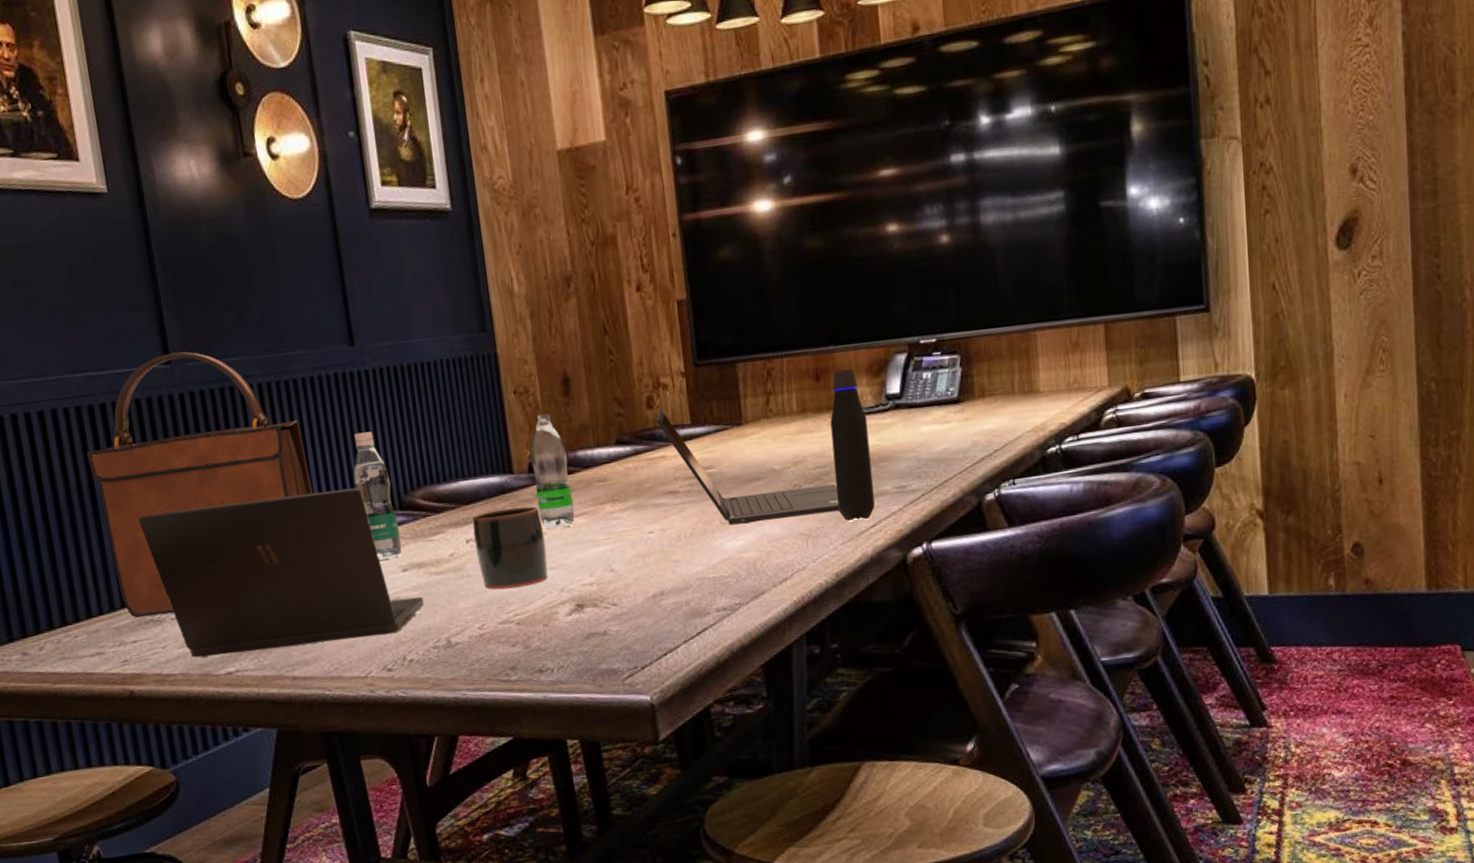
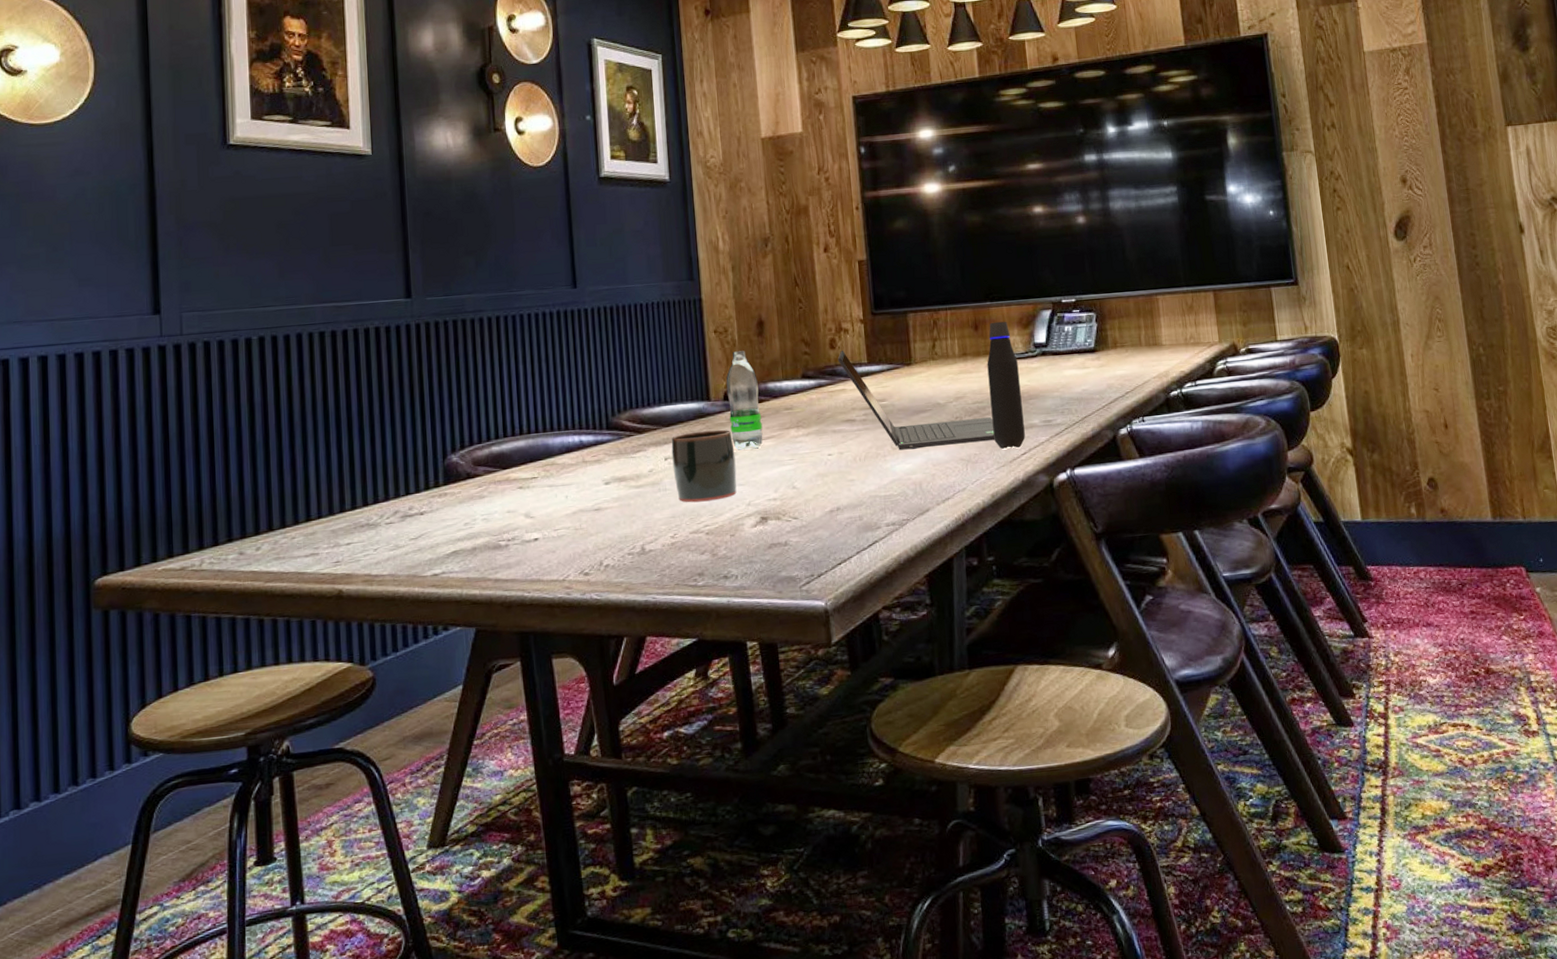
handbag: present [87,351,313,618] -> none [325,288,529,522]
laptop: present [138,487,424,658] -> none [366,409,623,560]
bottle: present [352,431,402,560] -> none [565,361,606,474]

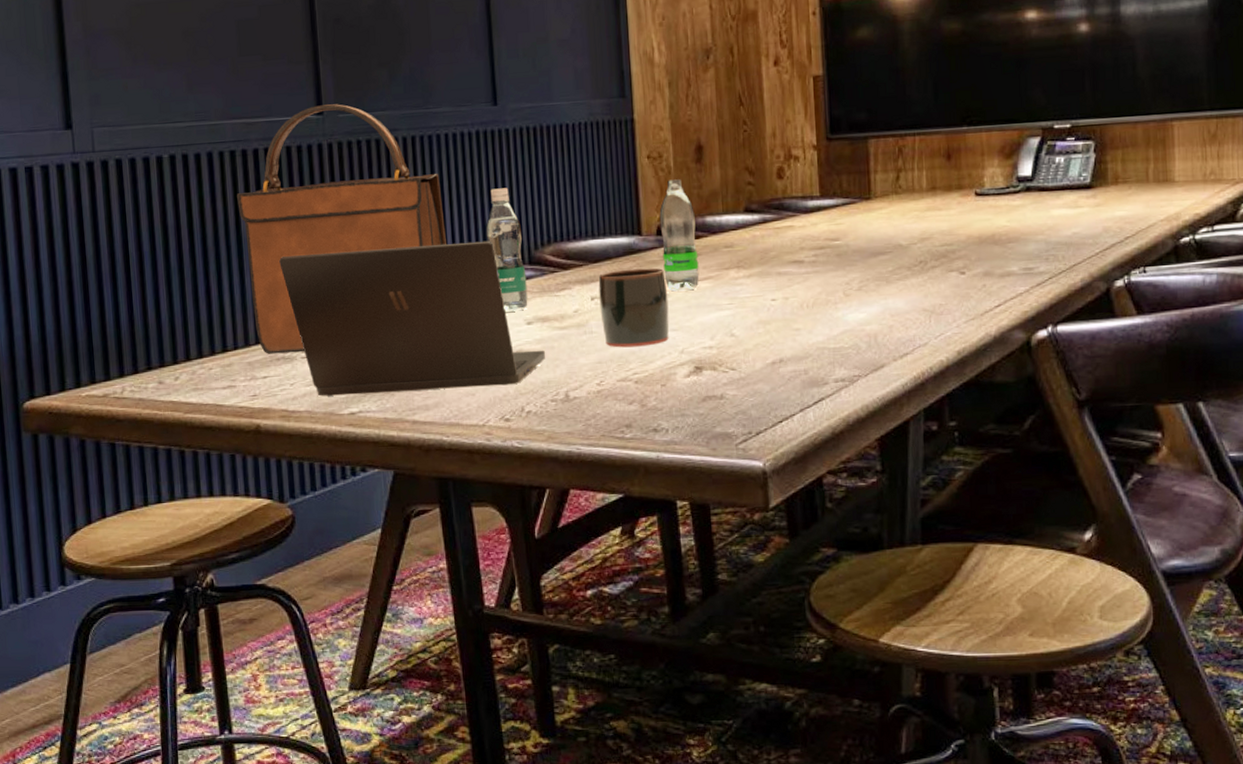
handbag: none [325,288,529,522] -> present [237,104,446,354]
laptop: none [366,409,623,560] -> present [279,240,546,397]
bottle: none [565,361,606,474] -> present [485,188,528,312]
laptop: present [837,350,995,450] -> none [785,180,965,297]
water bottle: present [987,321,1025,449] -> none [959,150,1001,299]

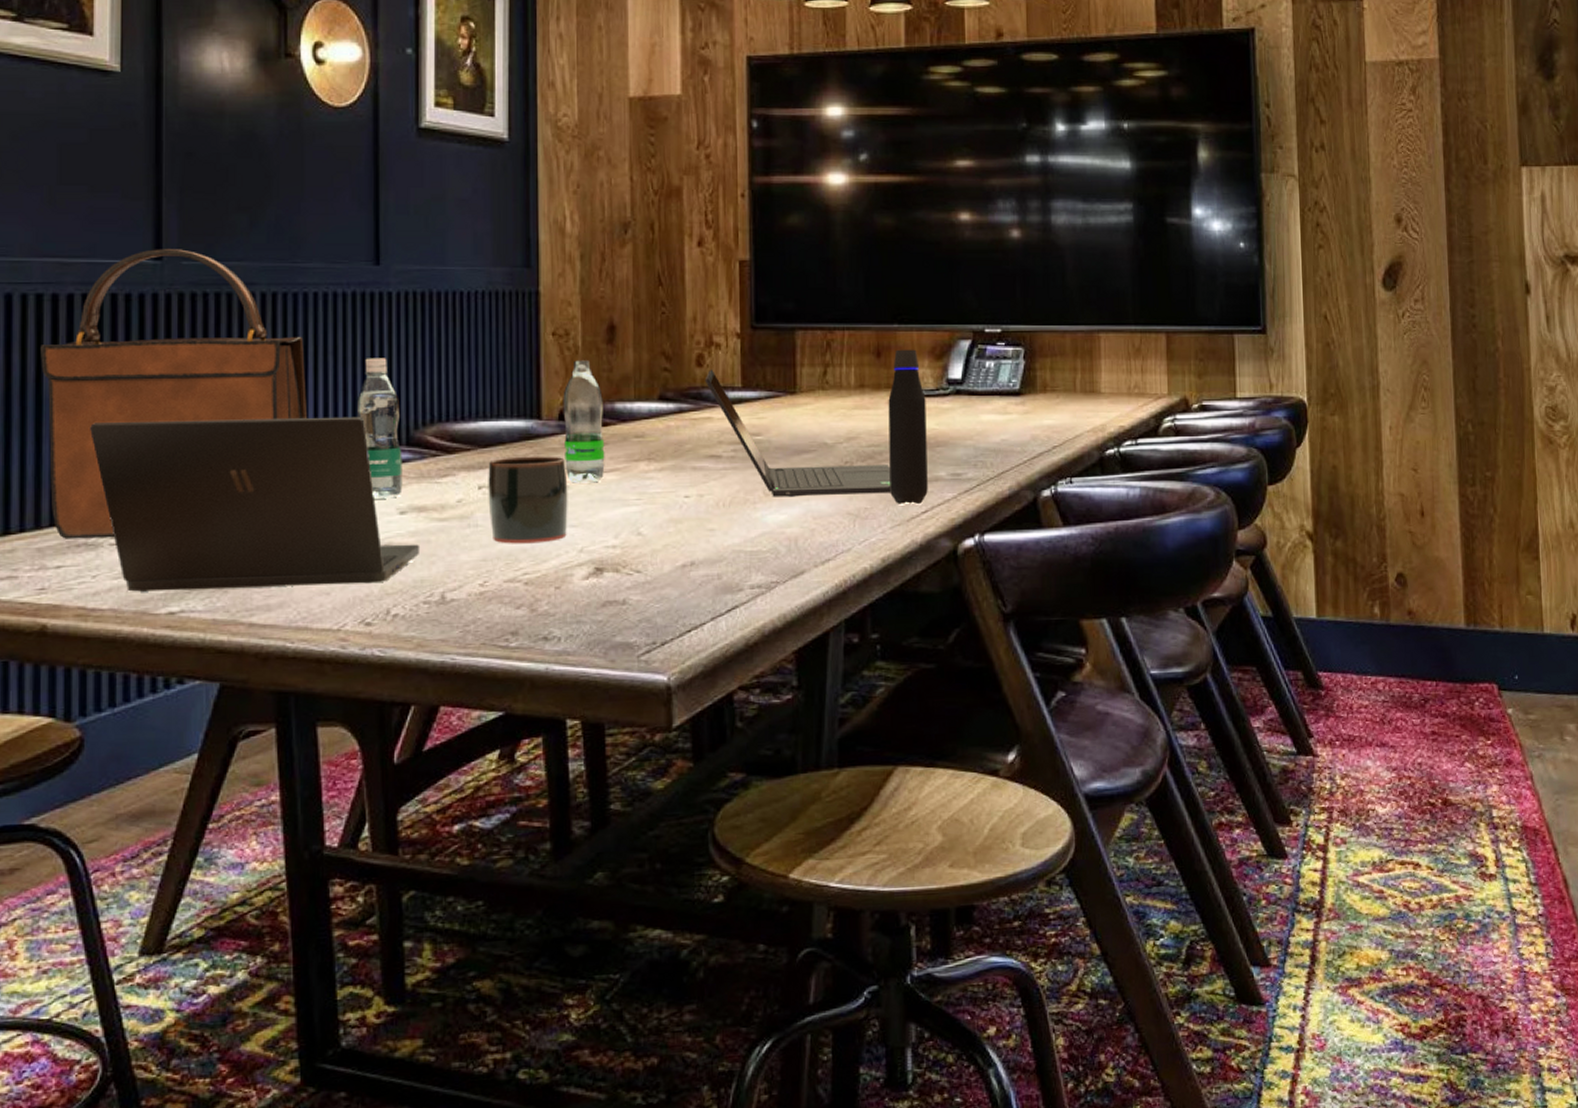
laptop: none [785,180,965,297] -> present [704,369,891,497]
water bottle: none [959,150,1001,299] -> present [888,349,928,504]

